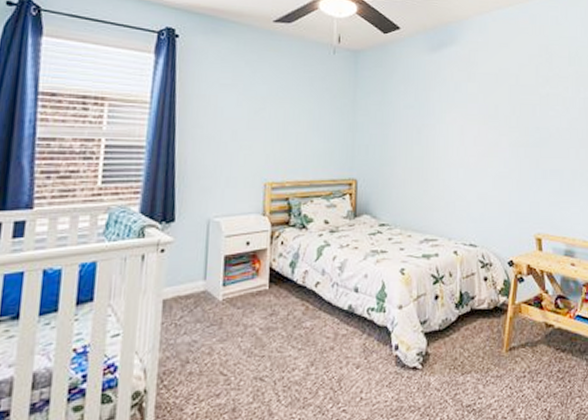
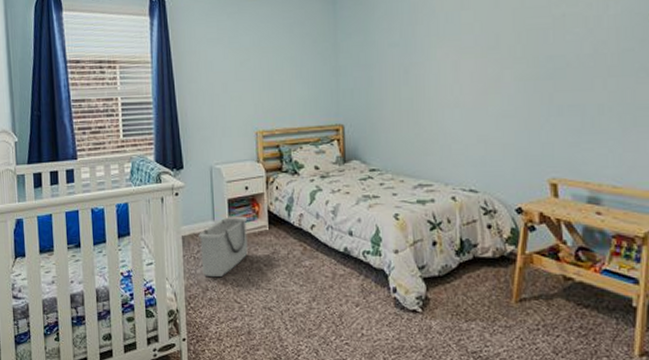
storage bin: none [183,274,246,347] -> present [198,216,248,278]

